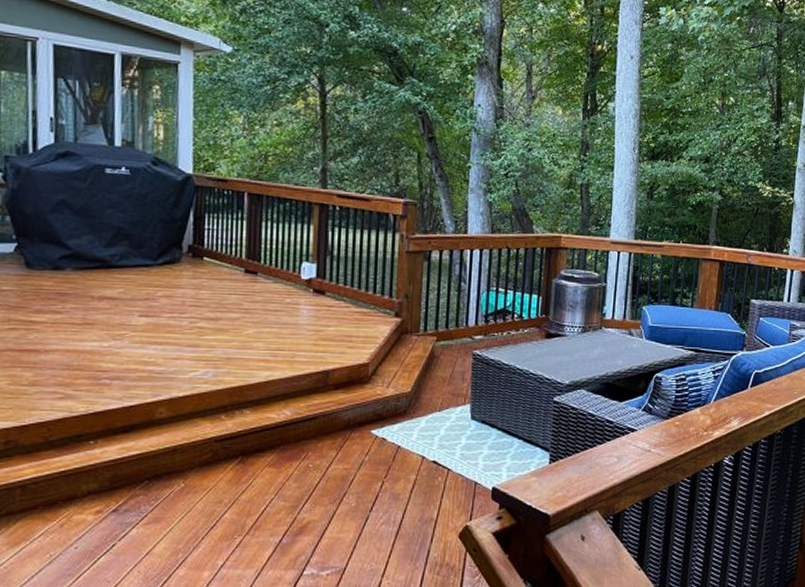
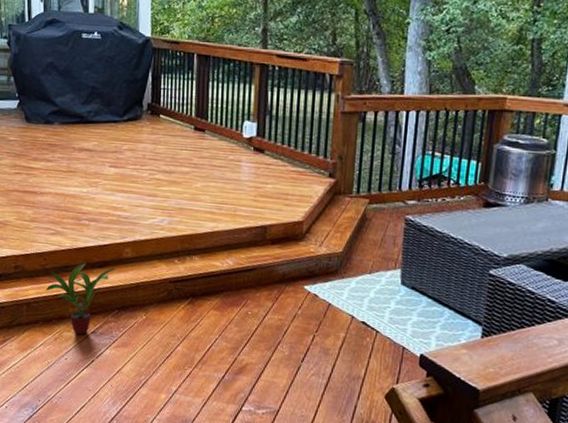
potted plant: none [48,428,146,516] -> present [45,262,116,335]

